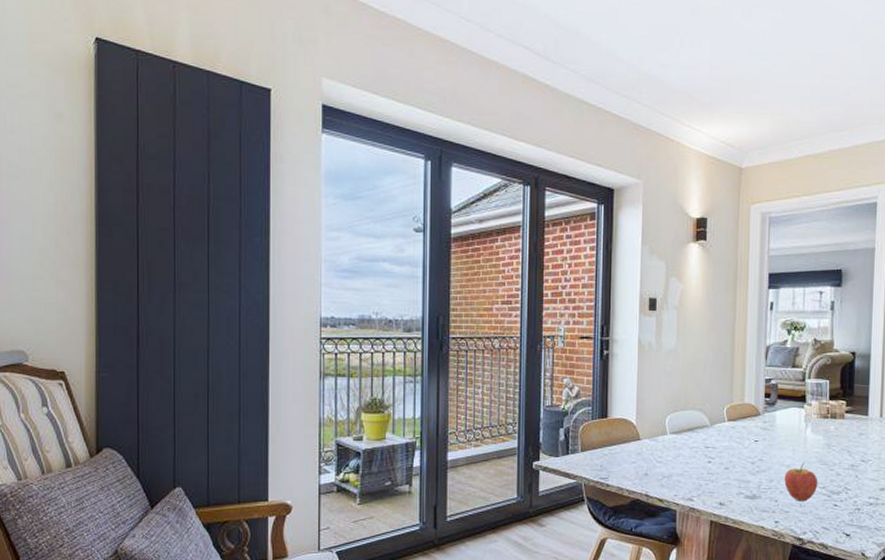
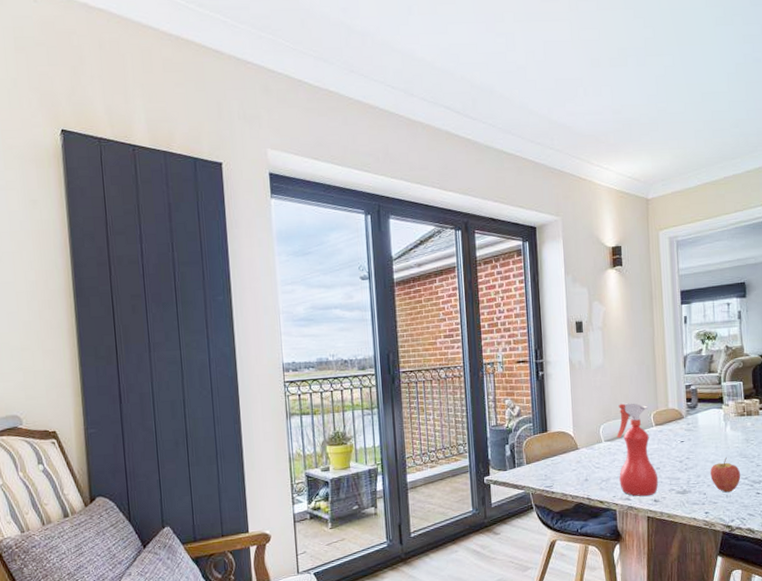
spray bottle: none [683,392,726,497] -> present [617,402,659,496]

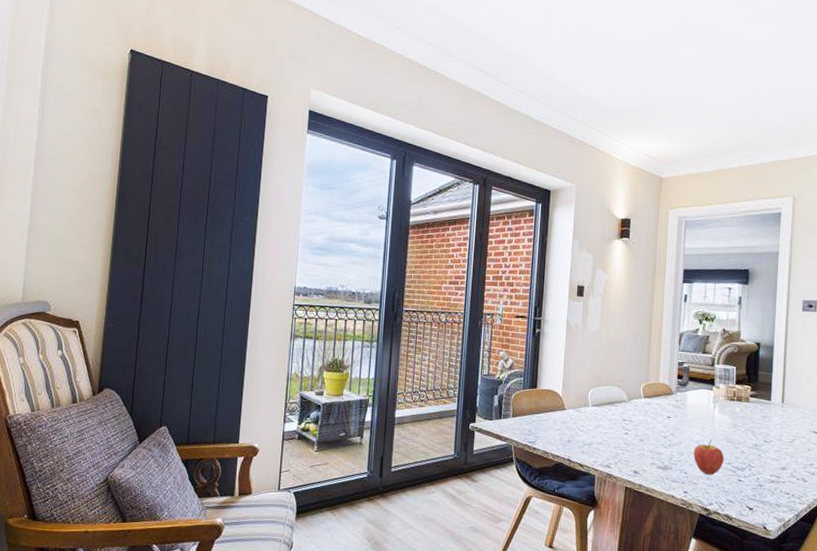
spray bottle: present [617,402,659,496] -> none [601,370,641,466]

